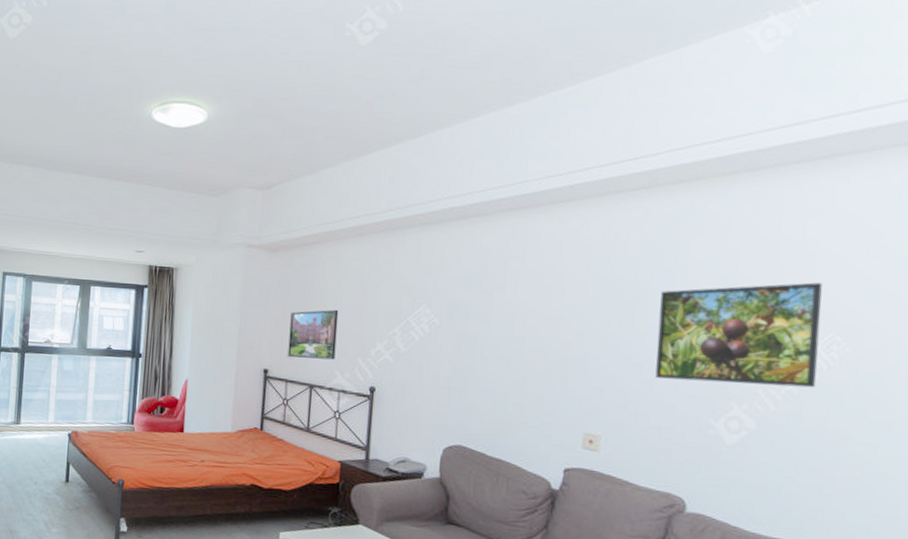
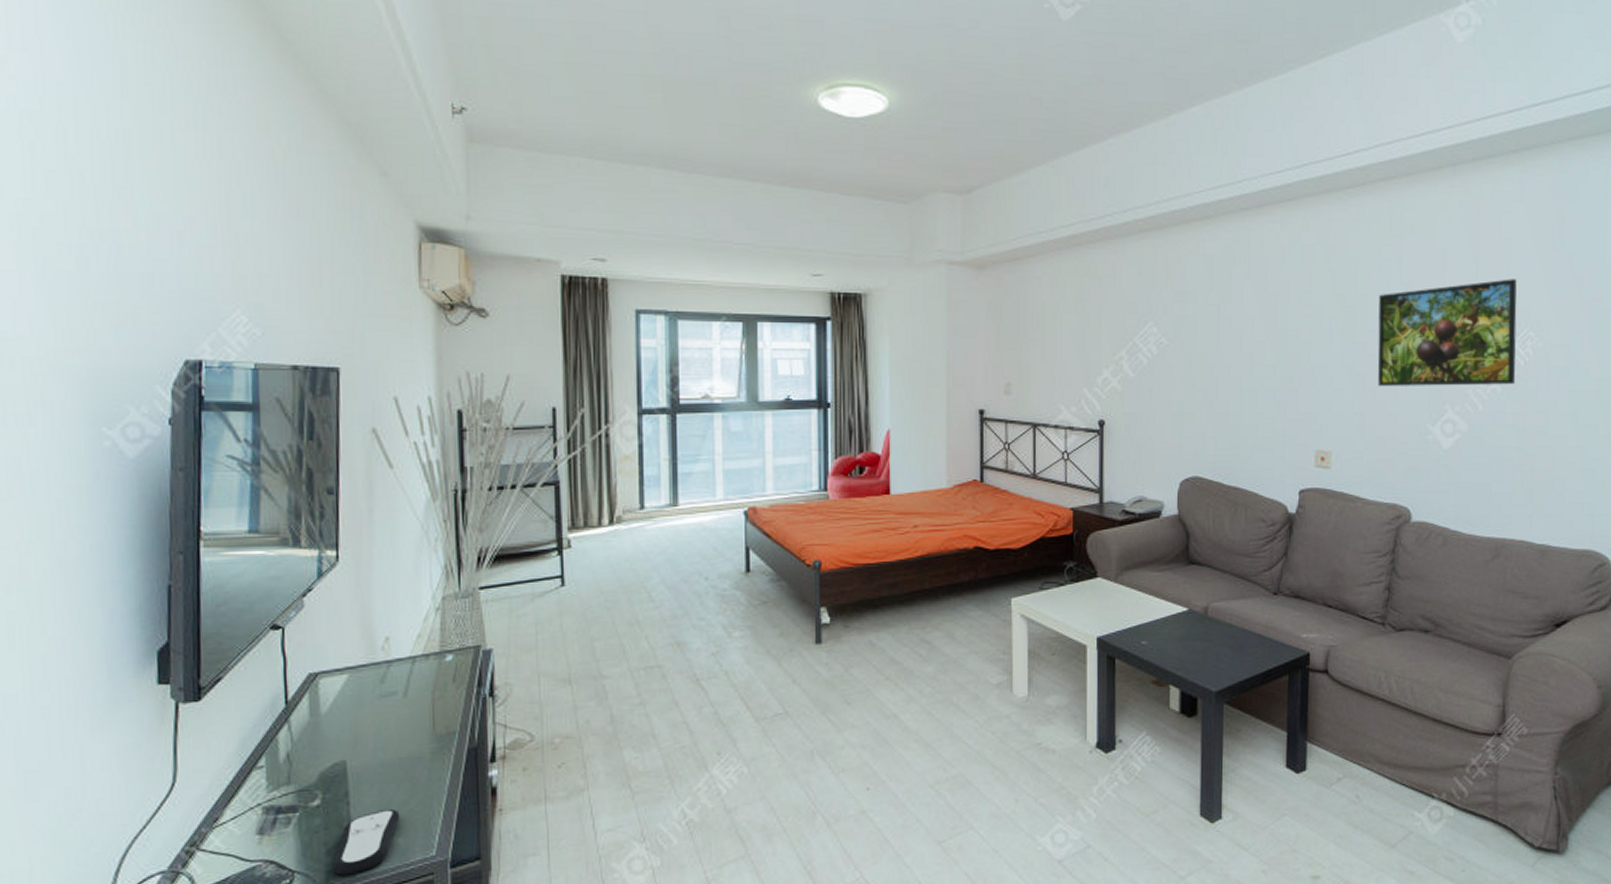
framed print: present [287,309,339,360] -> none [1005,334,1059,393]

